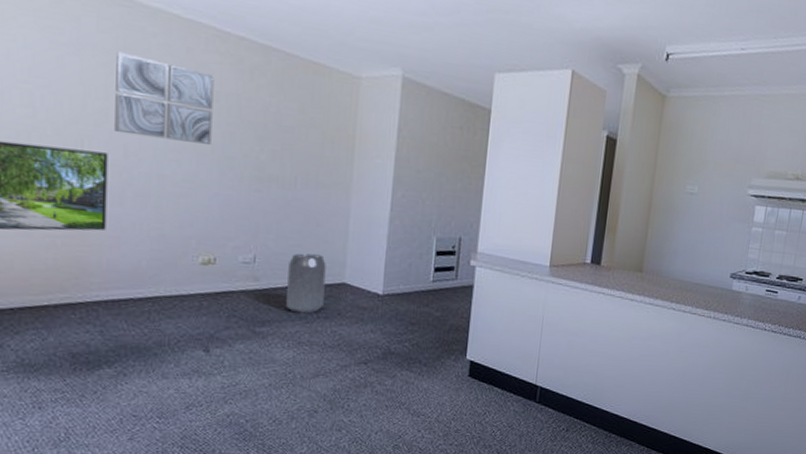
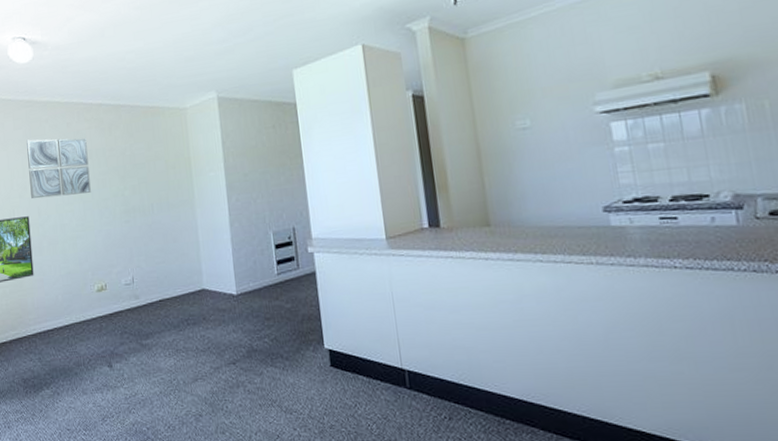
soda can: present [286,253,326,314] -> none [158,267,191,323]

